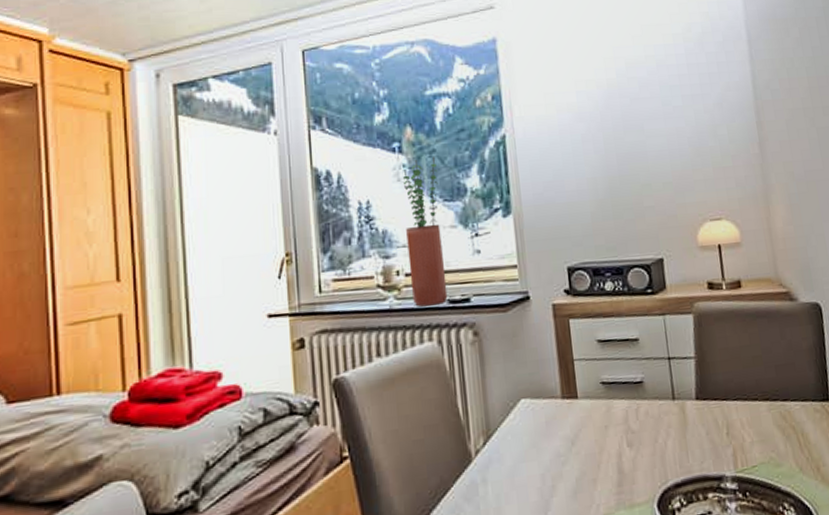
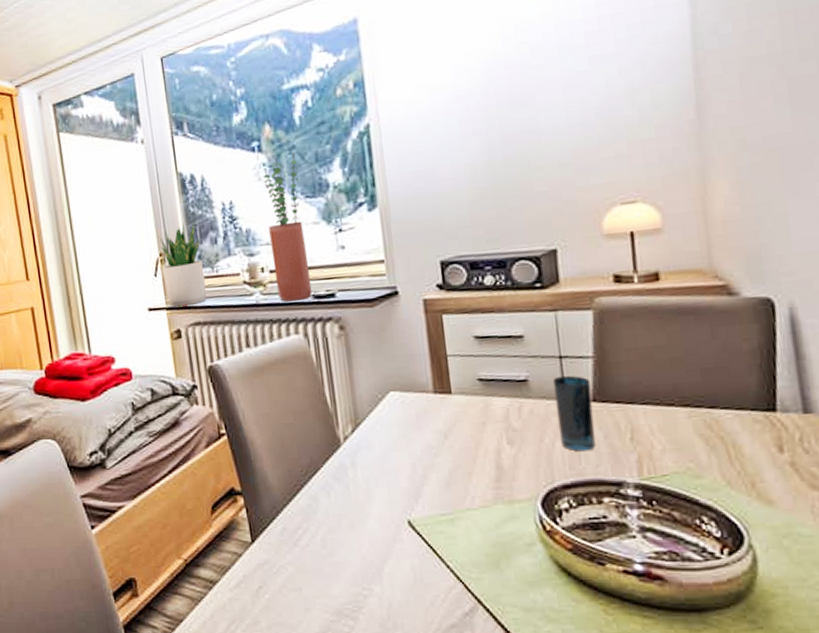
planter: none [286,220,337,313] -> present [159,222,207,307]
cup: none [663,375,700,449] -> present [552,375,596,452]

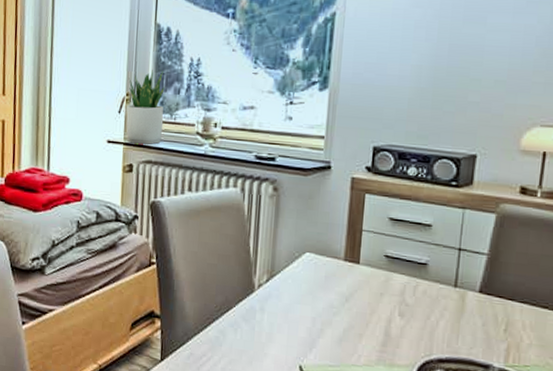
vase: present [263,152,313,302] -> none [225,25,265,158]
cup: present [552,375,596,452] -> none [444,265,480,334]

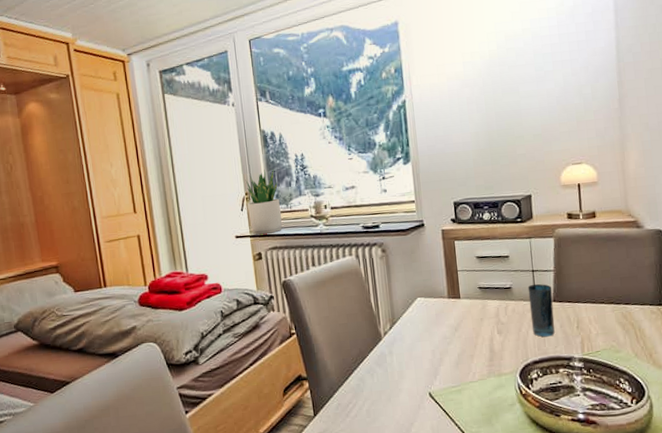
cup: none [444,265,480,334] -> present [527,284,555,337]

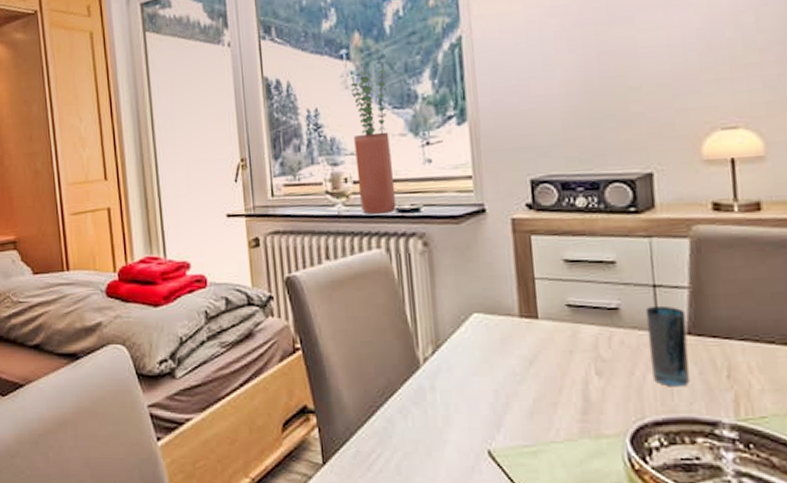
planter: present [245,169,282,235] -> none [241,128,288,214]
vase: none [327,118,363,231] -> present [351,61,397,214]

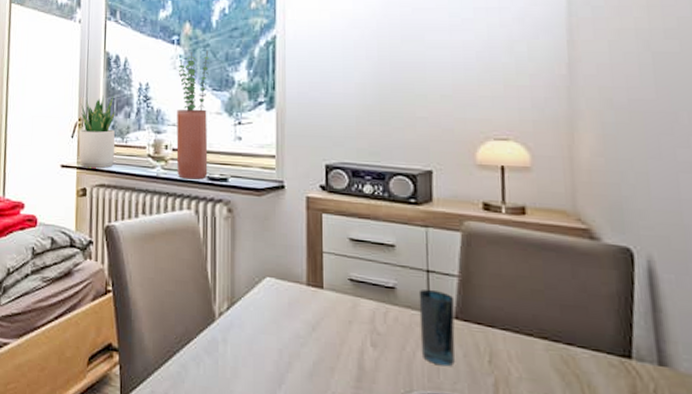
planter: none [241,128,288,214] -> present [79,95,116,168]

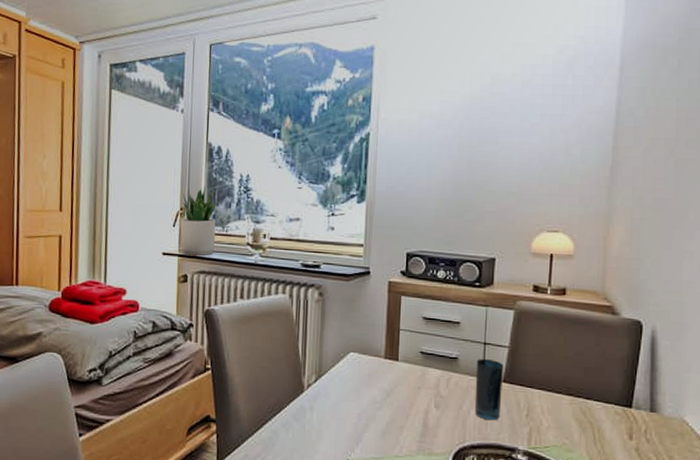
vase: present [176,50,209,180] -> none [274,144,307,266]

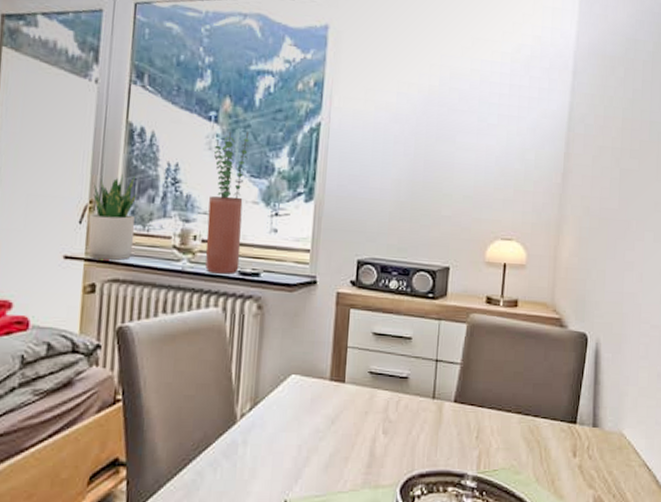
vase: none [274,144,307,266] -> present [205,131,249,274]
cup: present [474,358,503,421] -> none [424,377,455,445]

